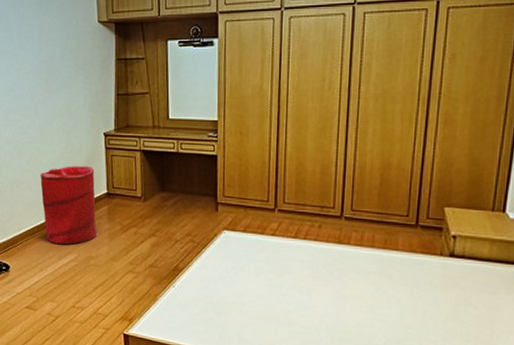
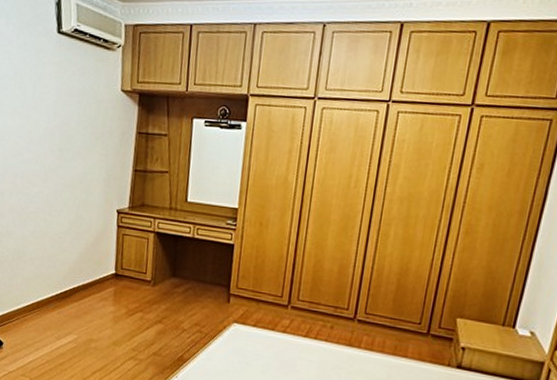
laundry hamper: present [40,165,98,245] -> none [44,241,104,325]

